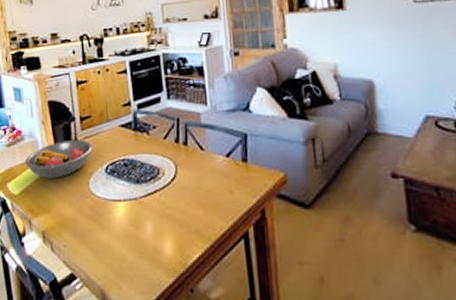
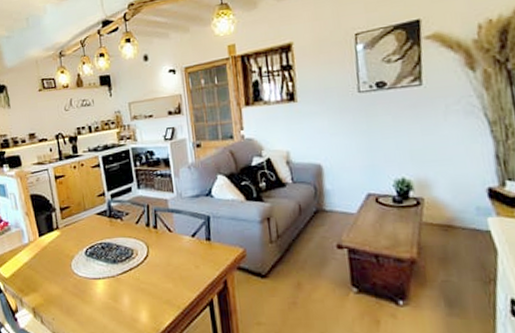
fruit bowl: present [25,139,92,178] -> none [13,227,73,262]

